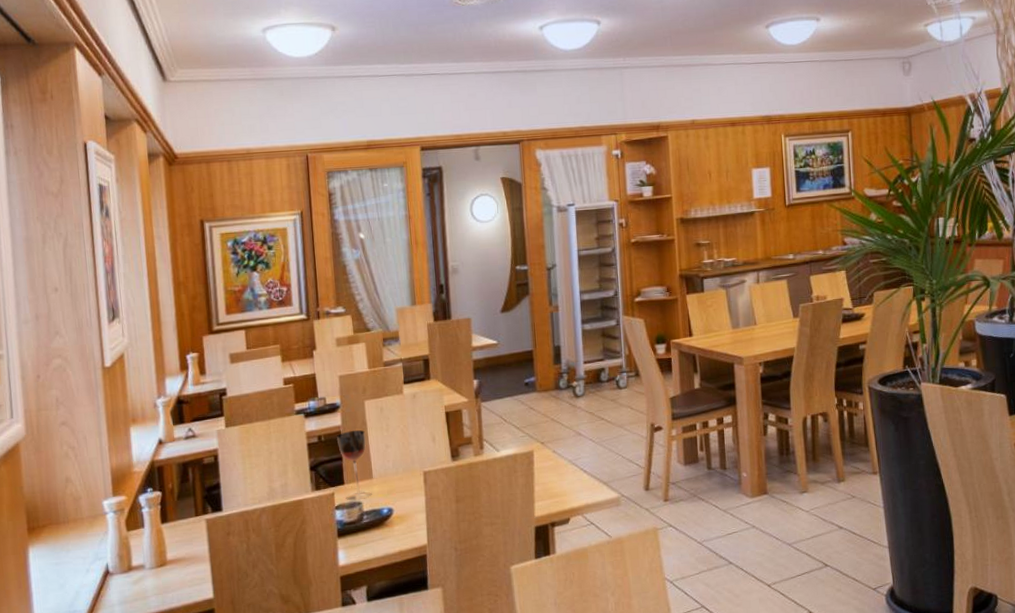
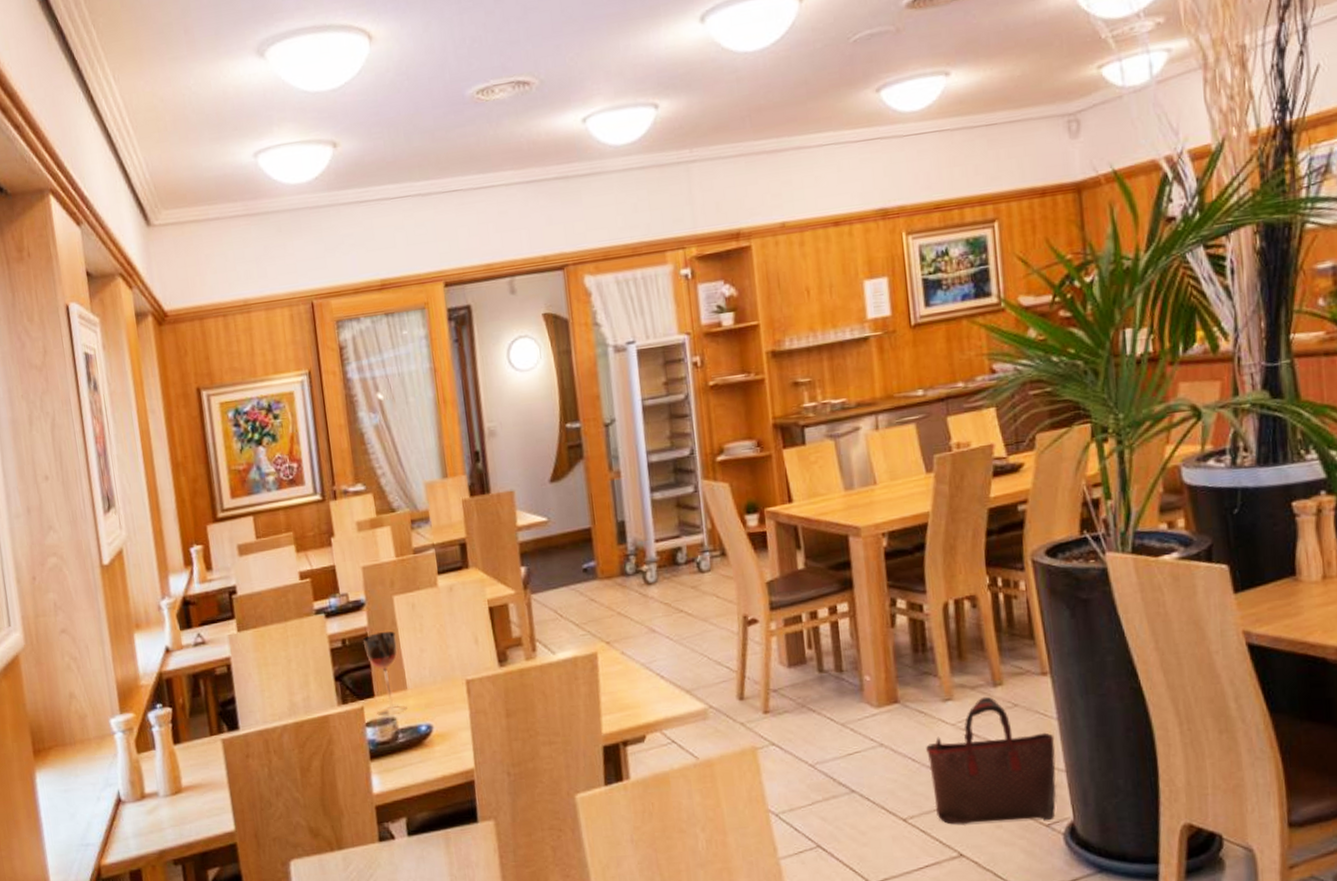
handbag: none [787,490,881,589] -> present [926,696,1056,824]

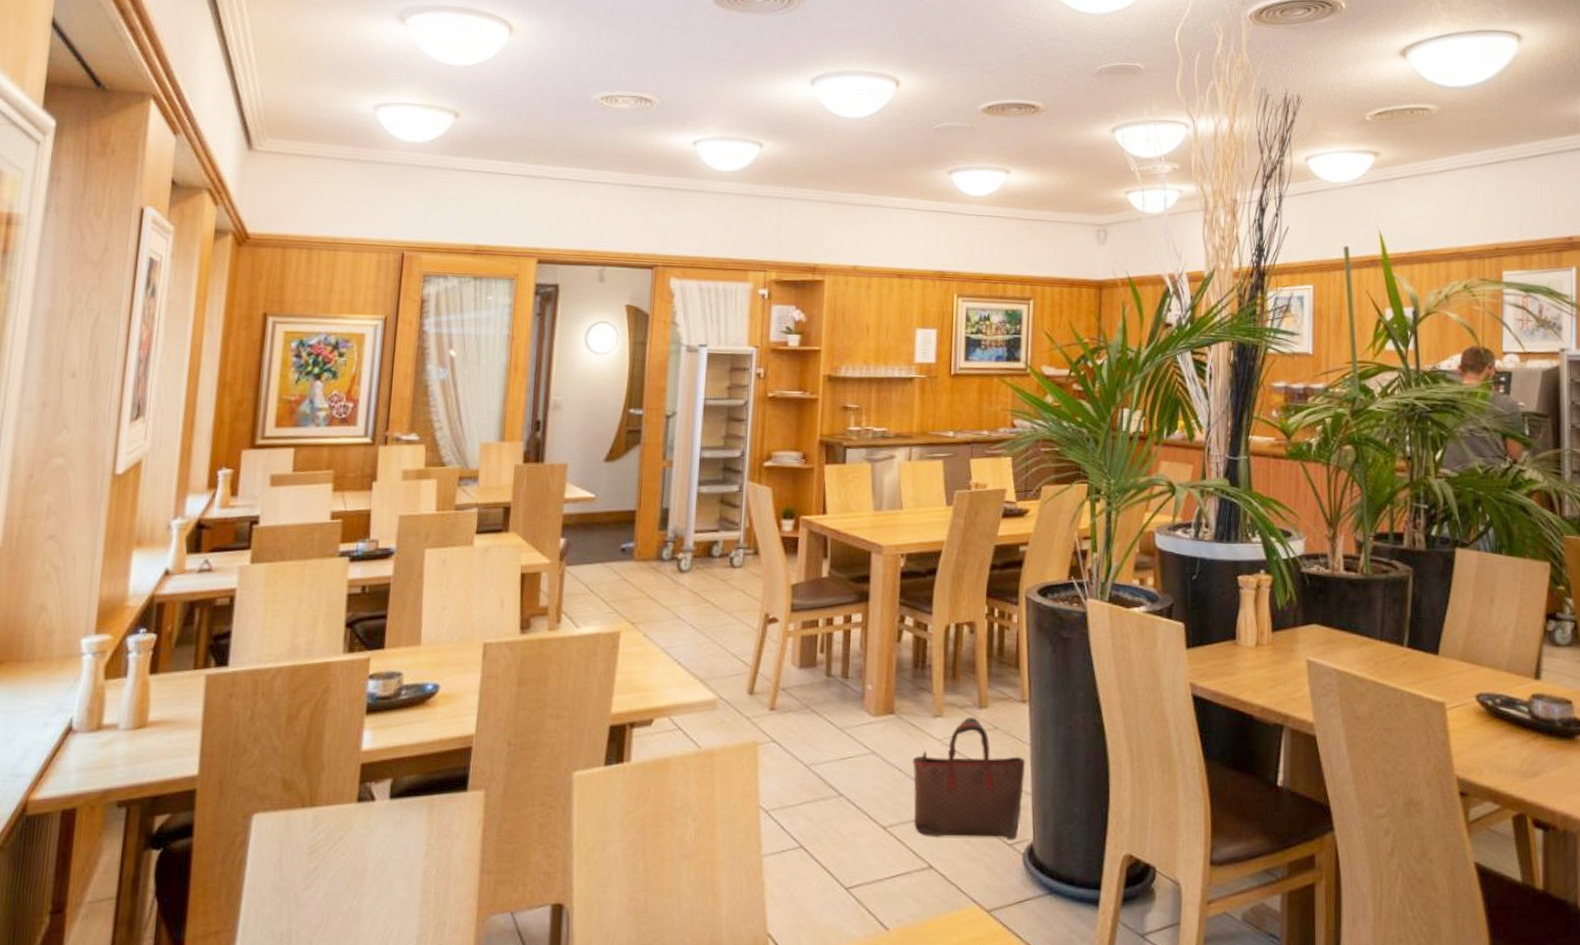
wineglass: present [363,631,407,717] -> none [383,584,420,670]

